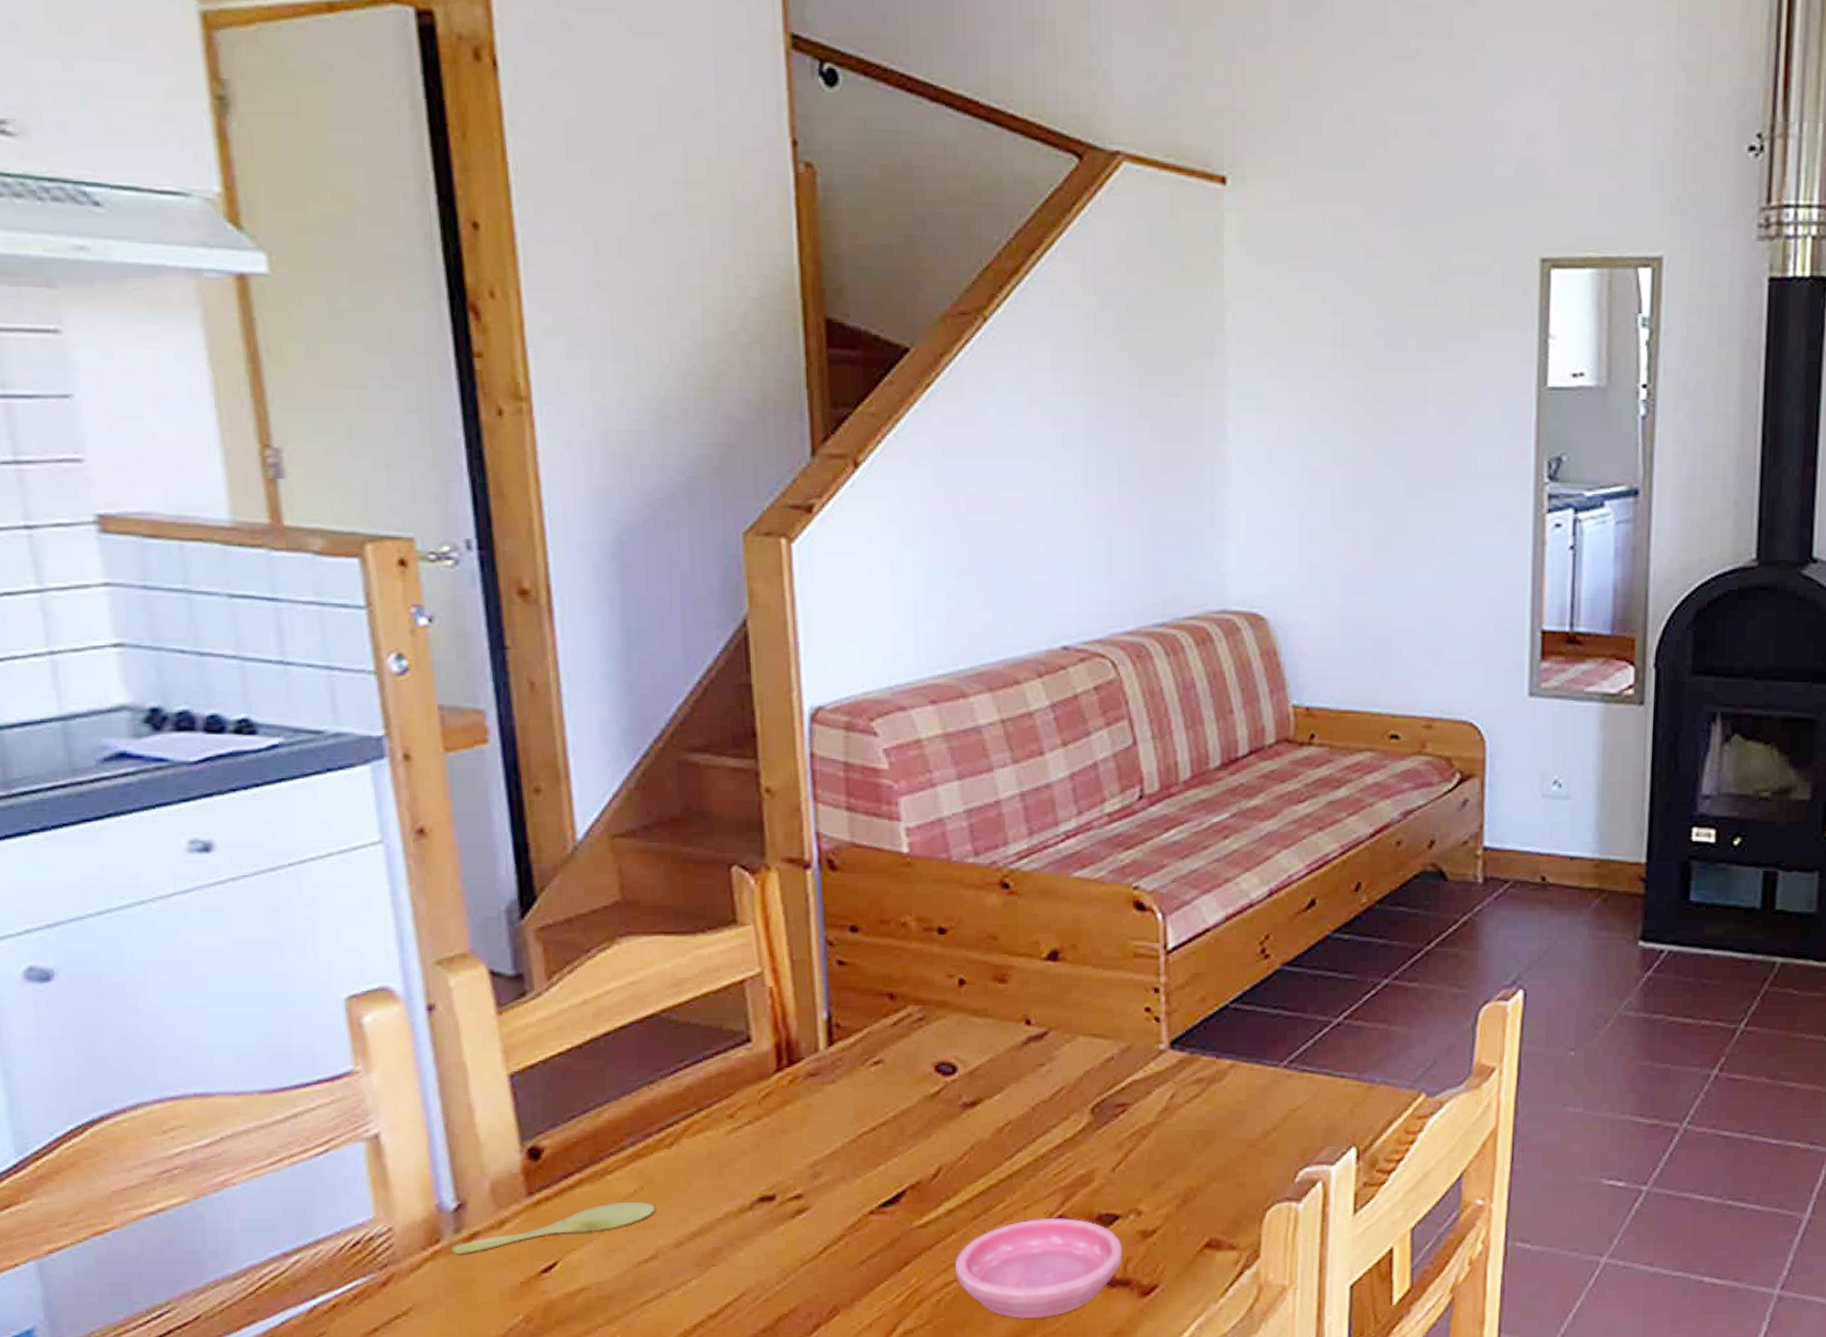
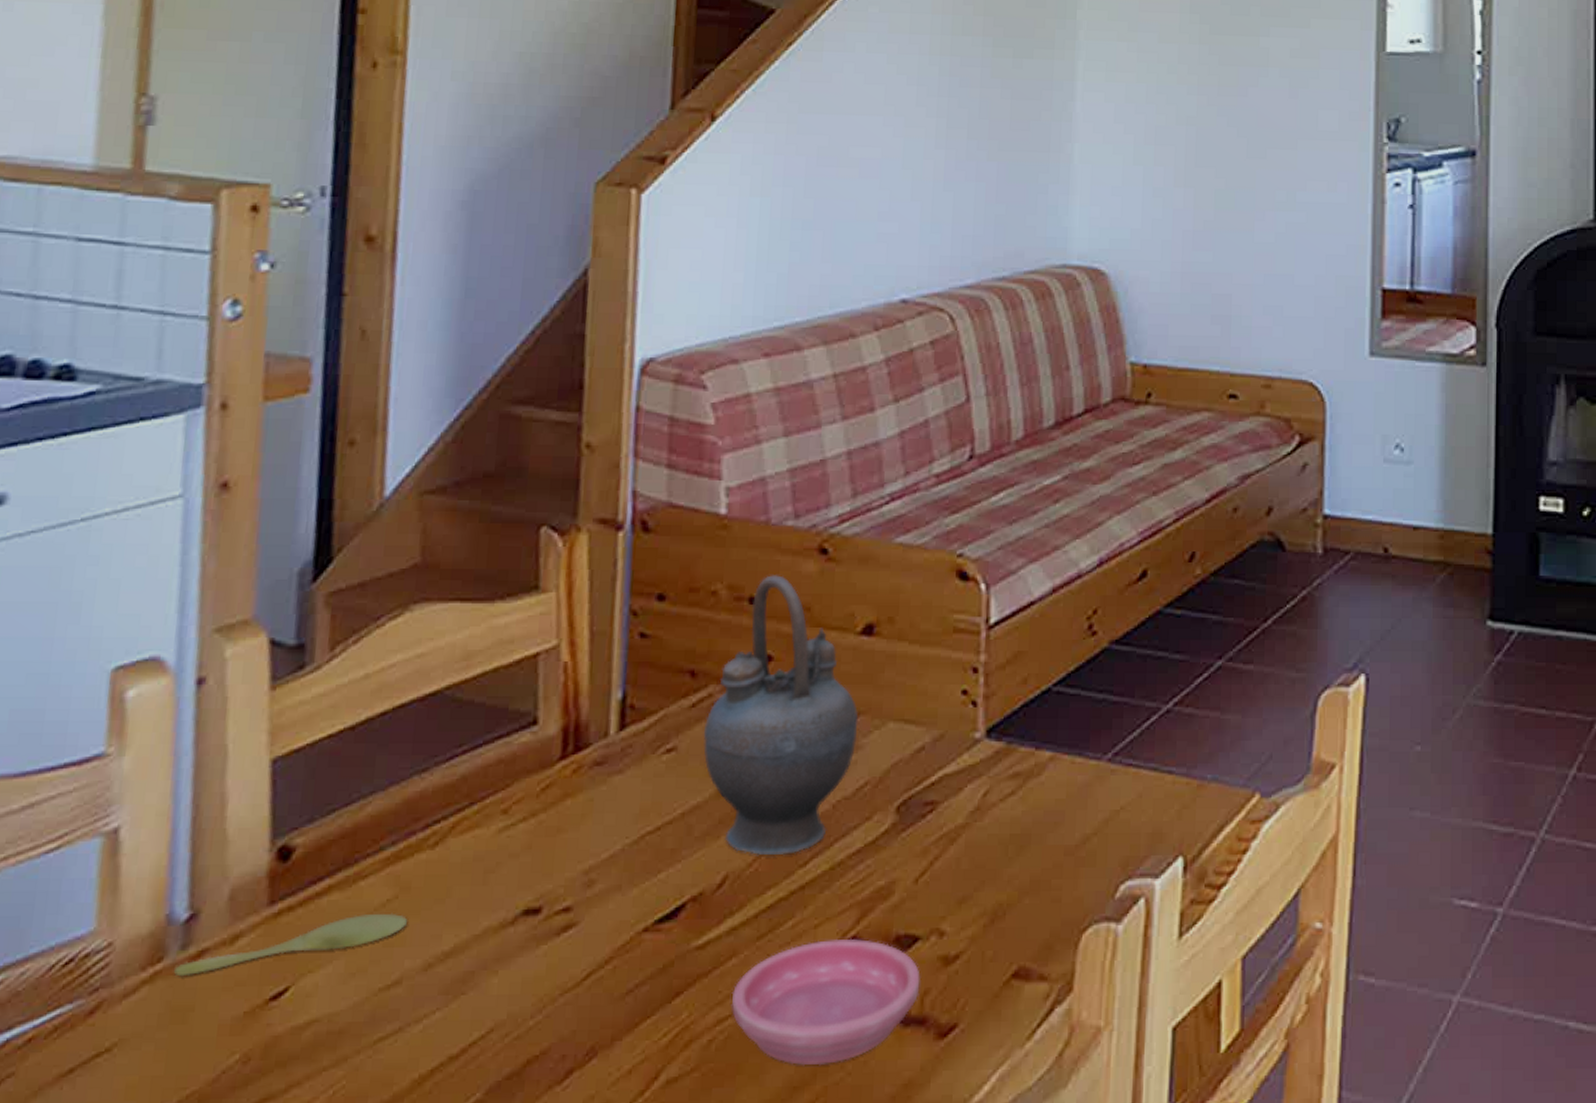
teapot: none [906,908,1050,1150] -> present [703,575,859,855]

